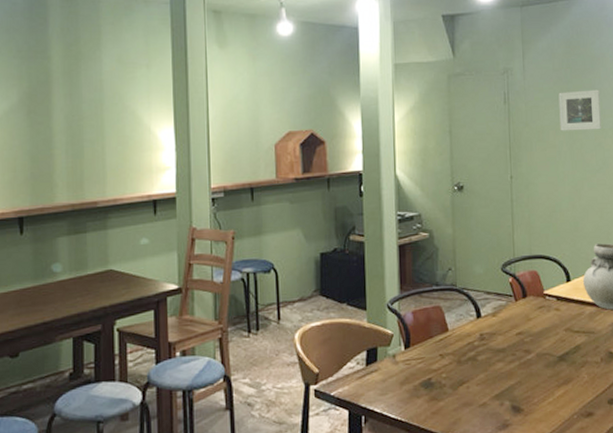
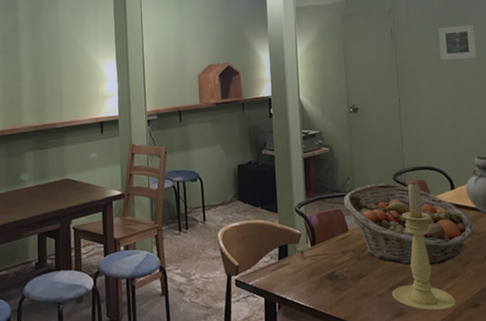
fruit basket: none [443,274,591,370] -> present [343,183,474,266]
candle holder: none [496,274,568,423] -> present [392,182,456,312]

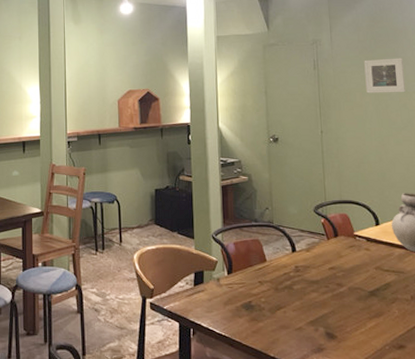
fruit basket: present [343,183,474,266] -> none [261,215,400,302]
candle holder: present [392,182,456,312] -> none [311,216,380,351]

